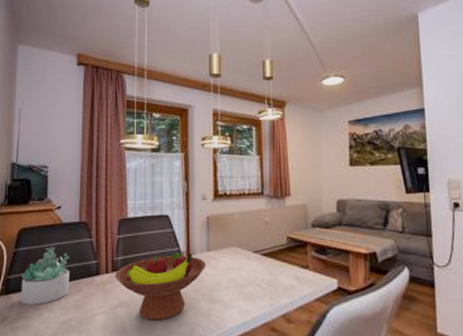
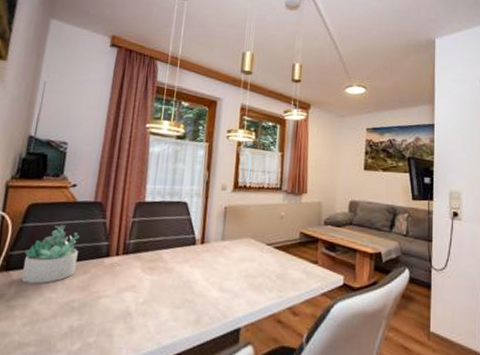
fruit bowl: present [114,253,206,320] -> none [125,240,219,307]

